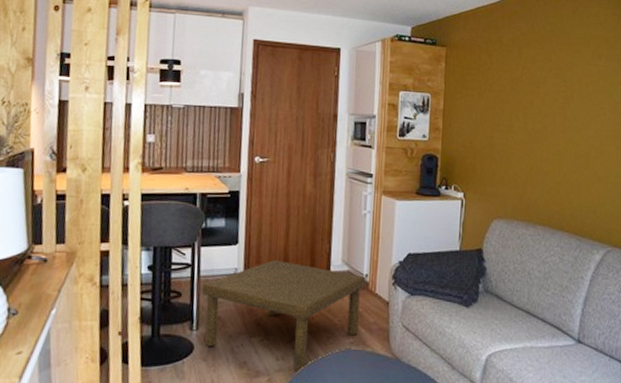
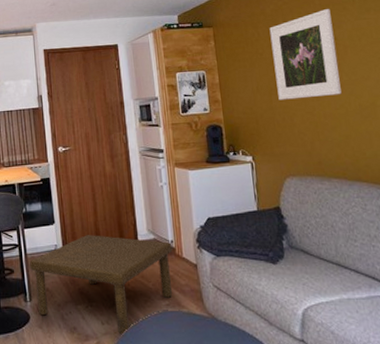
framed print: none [500,48,565,140] -> present [269,9,342,100]

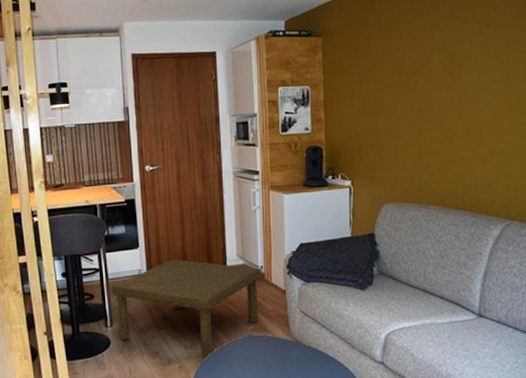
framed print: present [269,9,342,100] -> none [383,22,450,122]

